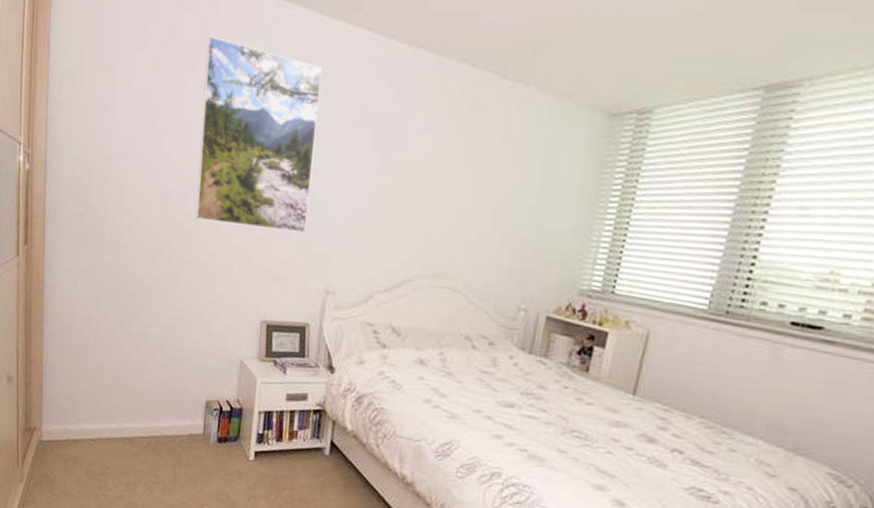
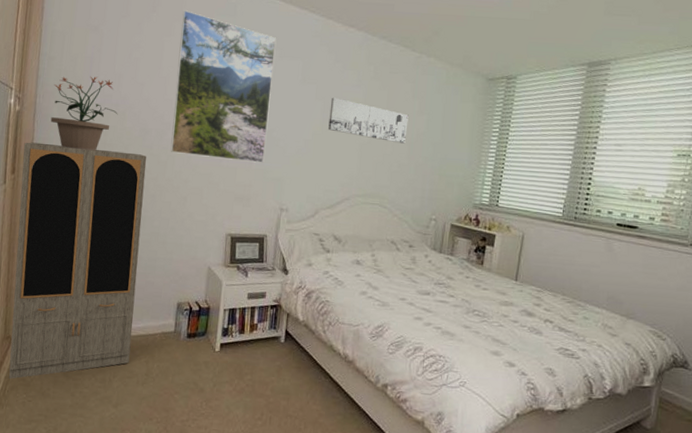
cabinet: none [31,207,169,475] -> present [9,142,147,379]
potted plant: none [62,125,136,218] -> present [50,76,118,151]
wall art: none [387,145,495,207] -> present [328,97,409,144]

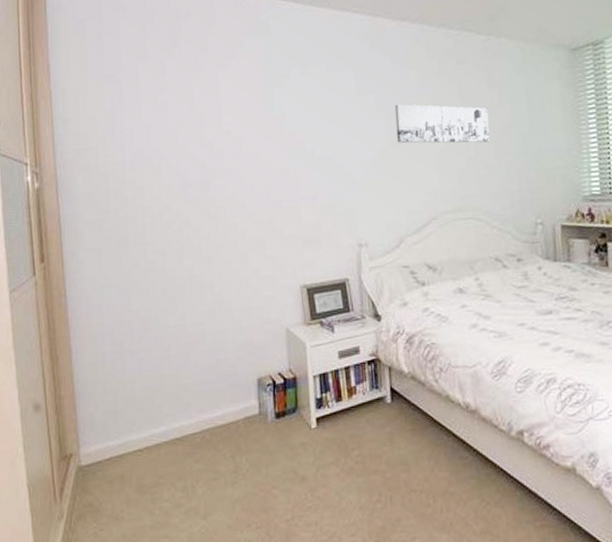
cabinet: present [9,142,147,379] -> none [50,212,212,507]
potted plant: present [50,76,118,151] -> none [75,132,153,221]
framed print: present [170,10,277,163] -> none [208,37,329,204]

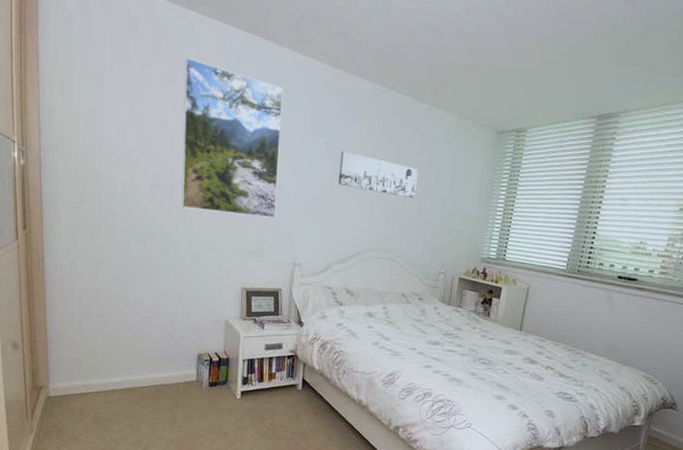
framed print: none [208,37,329,204] -> present [181,58,284,218]

